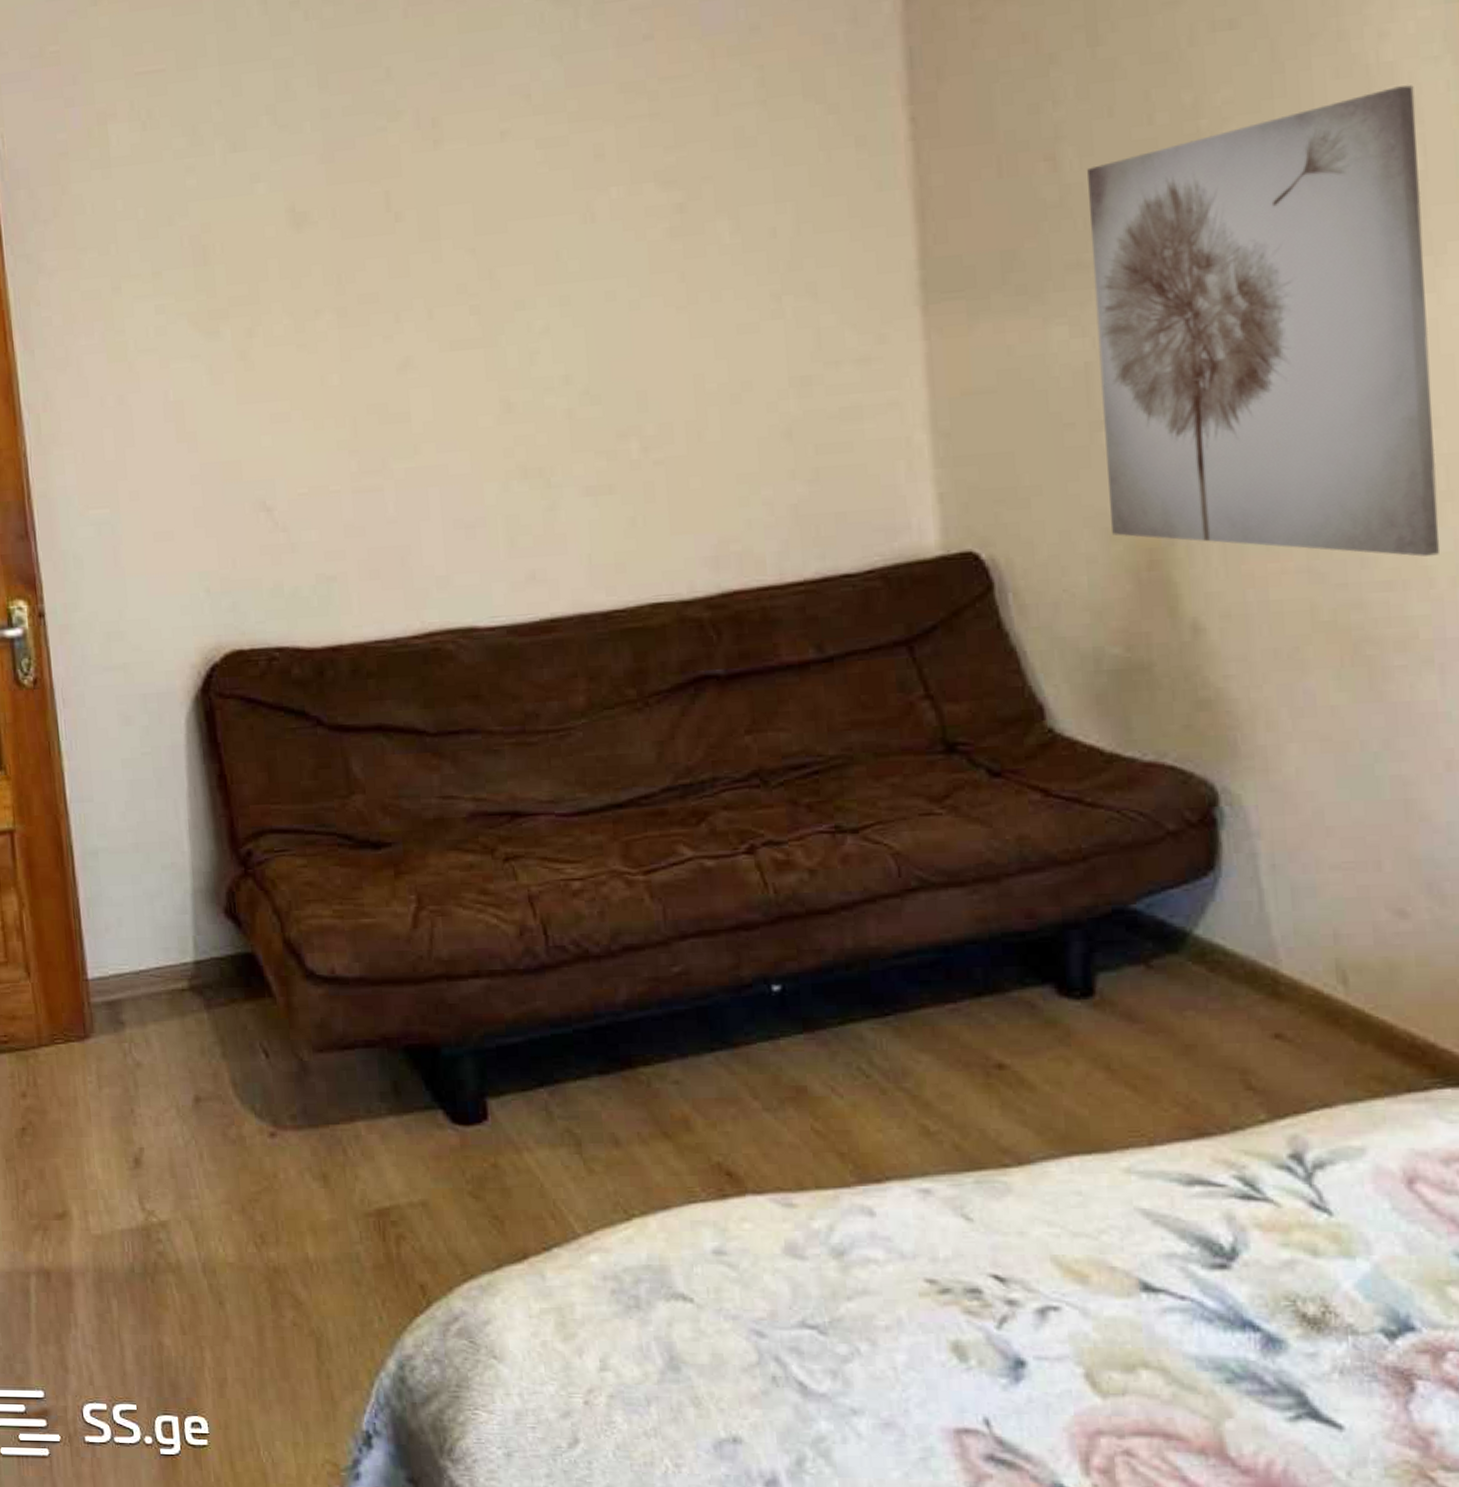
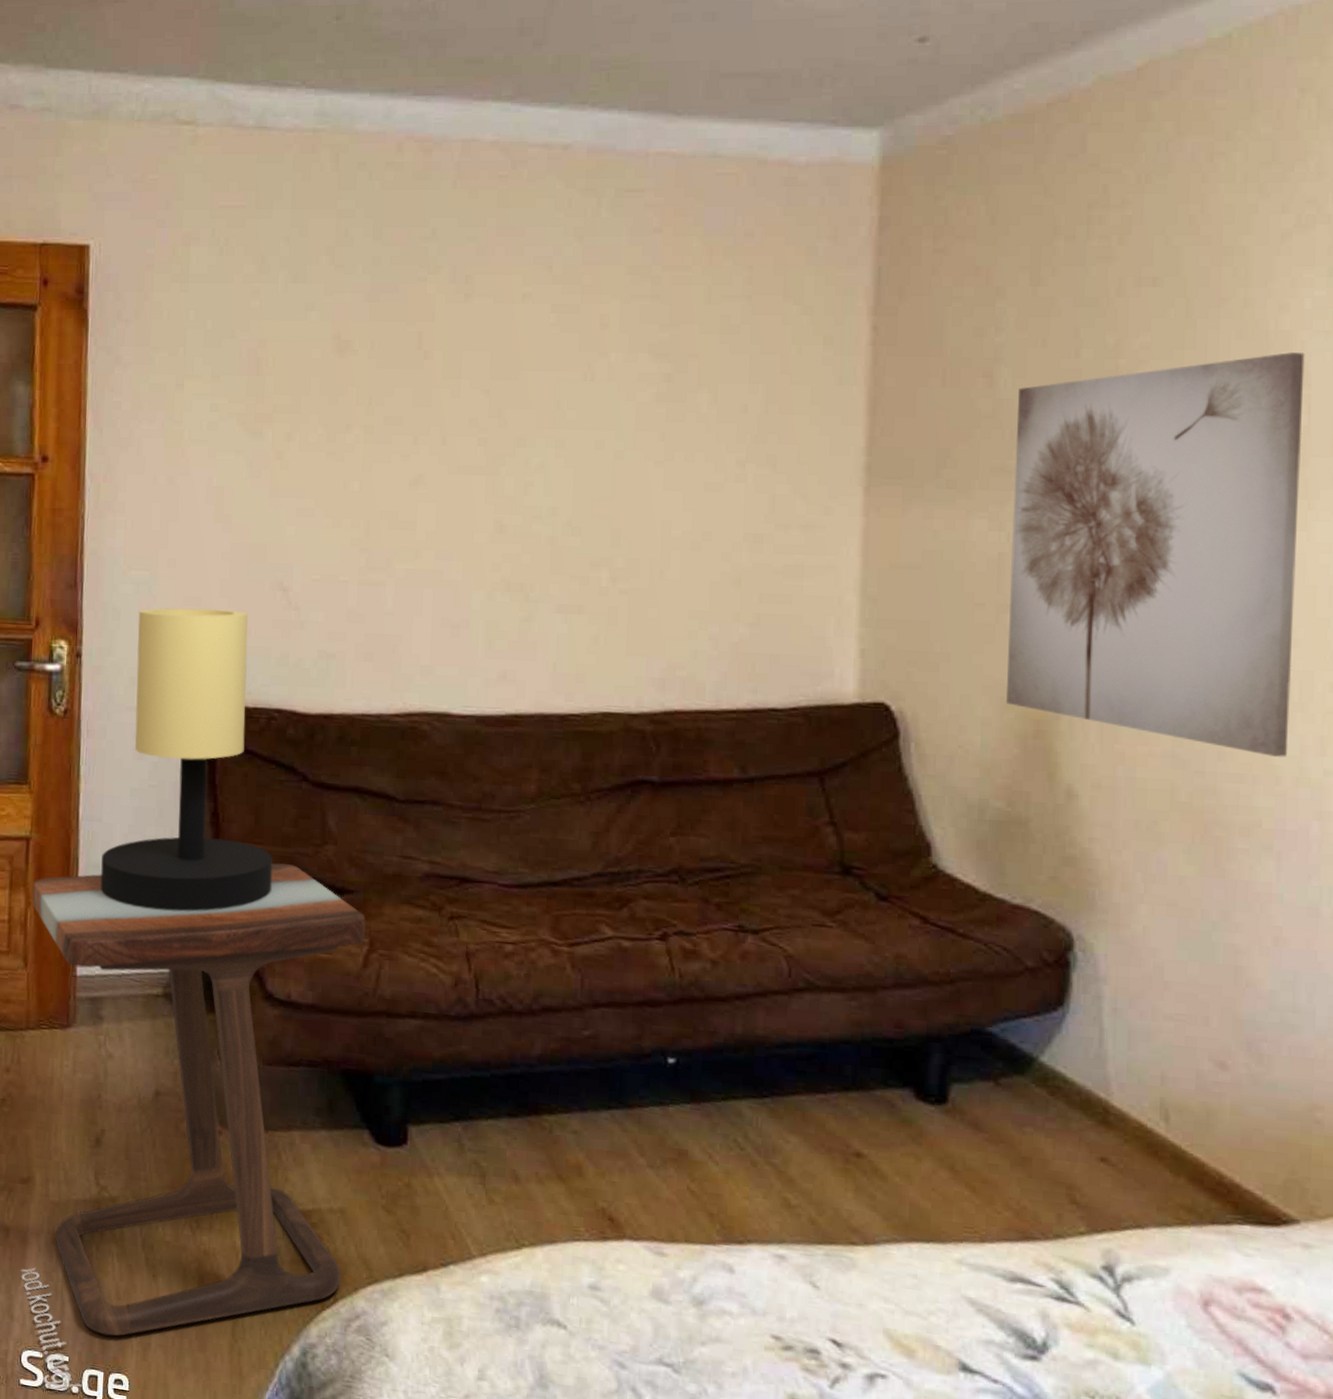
side table: none [24,822,431,1440] -> present [20,863,366,1388]
table lamp: none [98,540,297,894] -> present [100,607,274,912]

